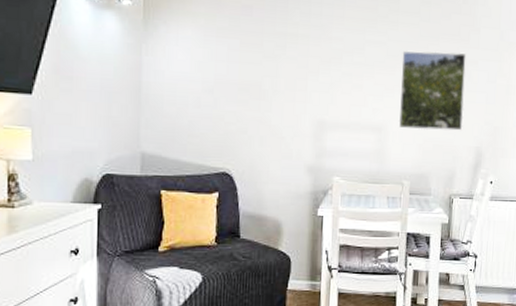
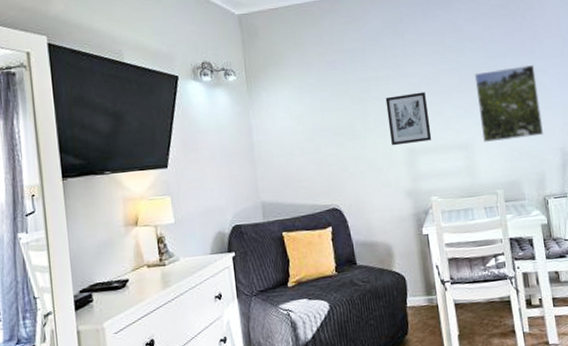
wall art: none [299,59,347,116] -> present [385,91,432,146]

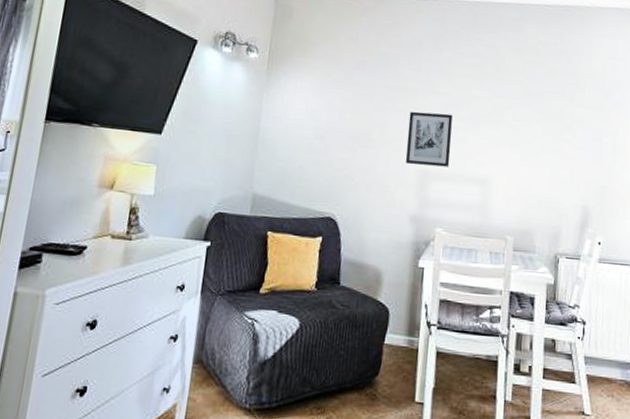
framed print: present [474,65,544,142] -> none [502,107,571,188]

